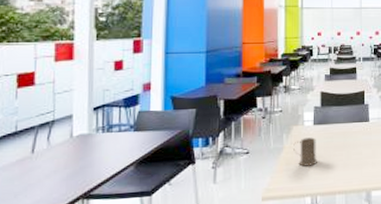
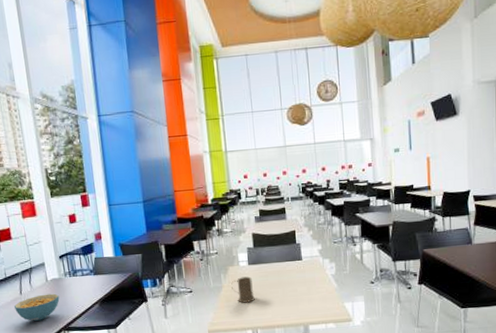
cereal bowl: none [20,152,84,187] -> present [14,293,60,321]

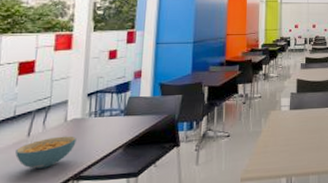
mug: present [231,276,255,304] -> none [271,121,293,150]

